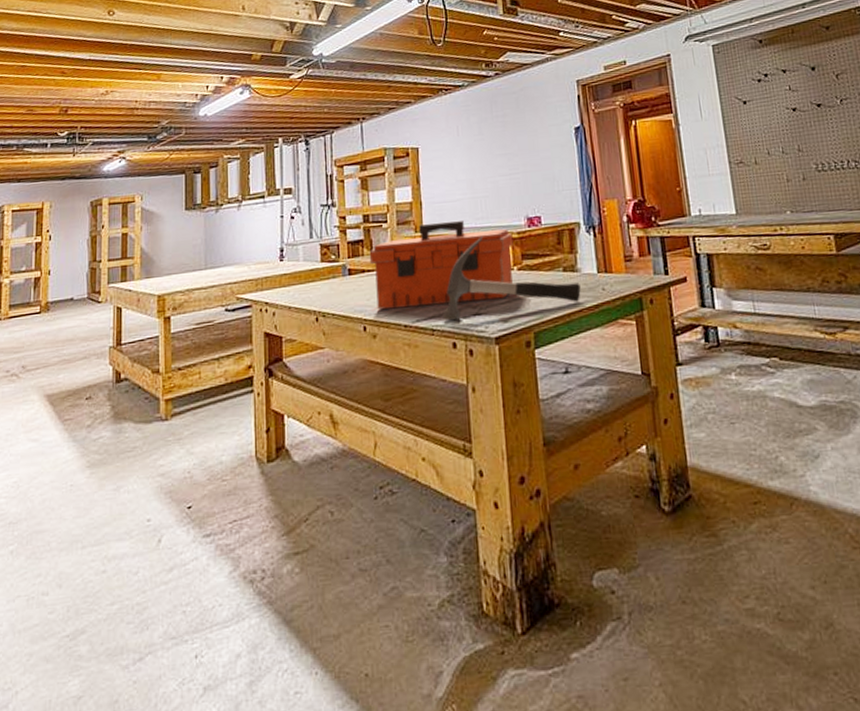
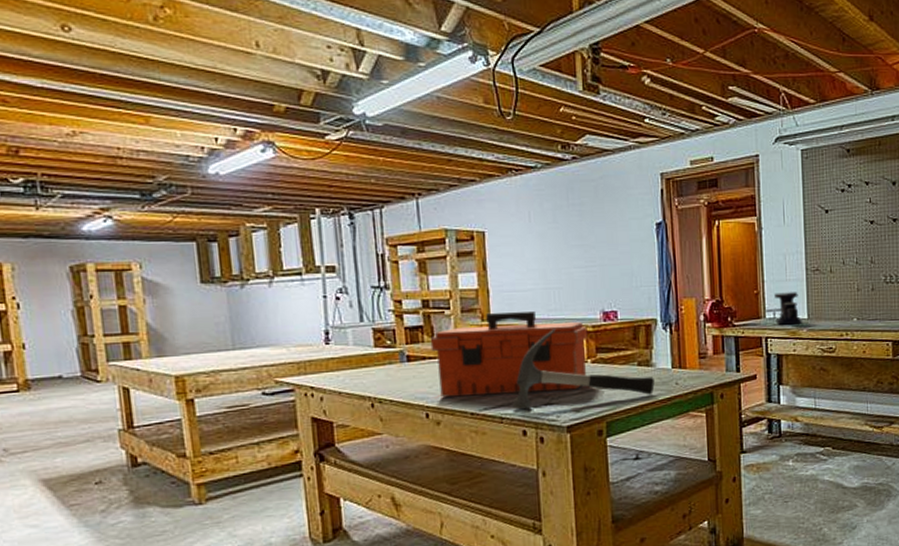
bench vise: none [689,187,731,222] -> present [764,292,802,325]

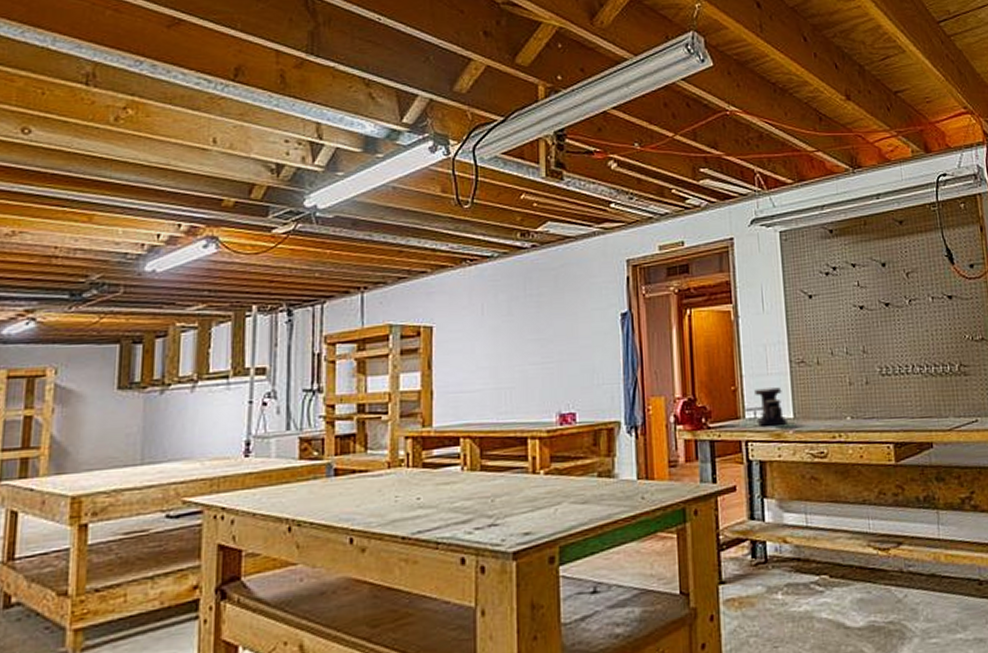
toolbox: present [430,310,588,398] -> none [362,414,541,519]
claw hammer: present [512,328,655,410] -> none [450,433,617,532]

